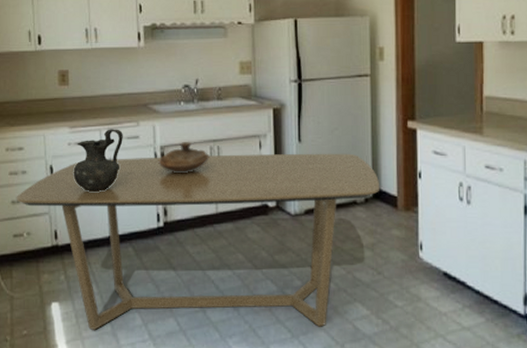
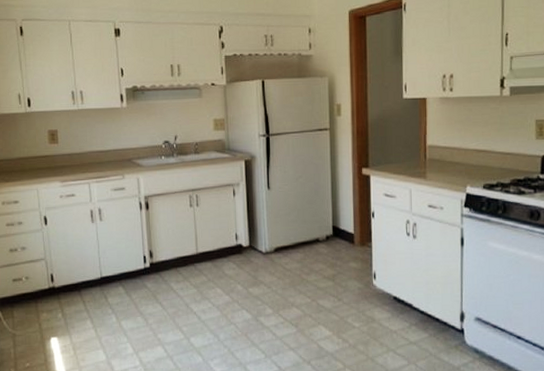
dining table: present [16,153,380,330] -> none [14,198,339,360]
pitcher: present [73,129,123,192] -> none [65,182,110,239]
decorative bowl: present [158,141,210,173] -> none [143,191,189,219]

